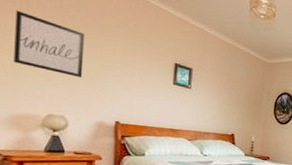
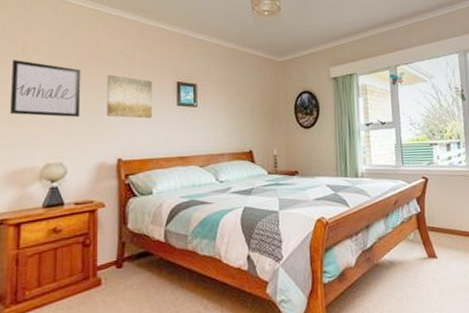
wall art: none [107,44,152,91] -> present [106,74,153,119]

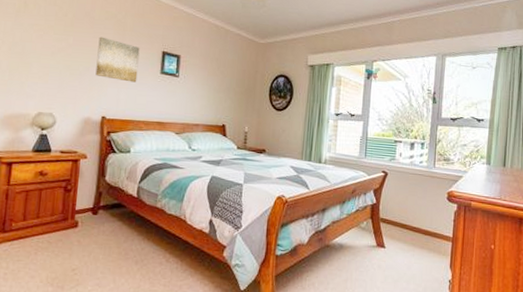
wall art: present [10,59,81,118] -> none [10,11,76,74]

